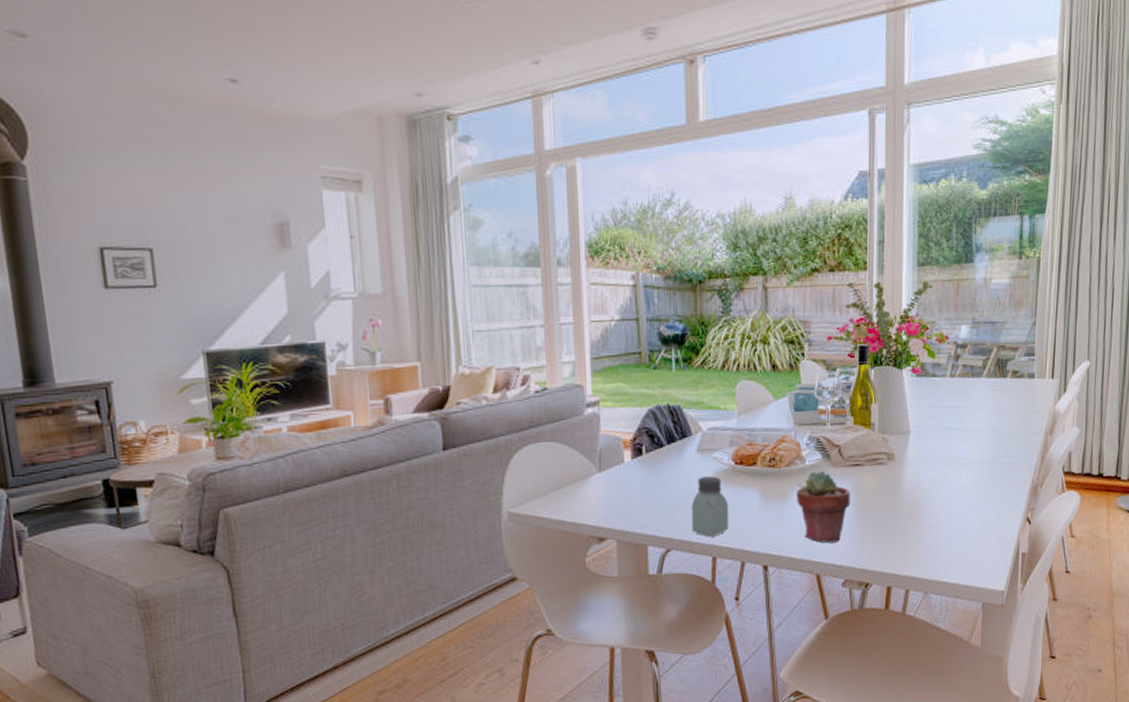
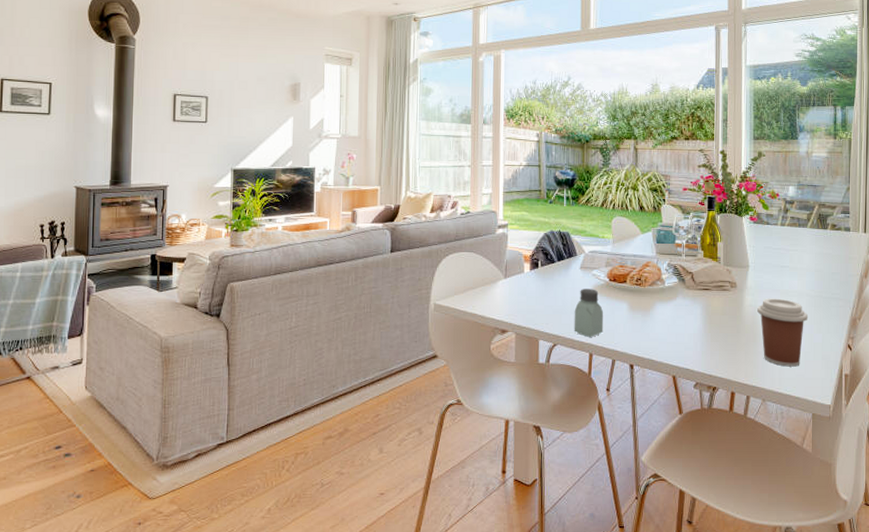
potted succulent: present [795,471,851,543] -> none [657,292,701,351]
coffee cup: none [920,468,981,551] -> present [757,298,809,367]

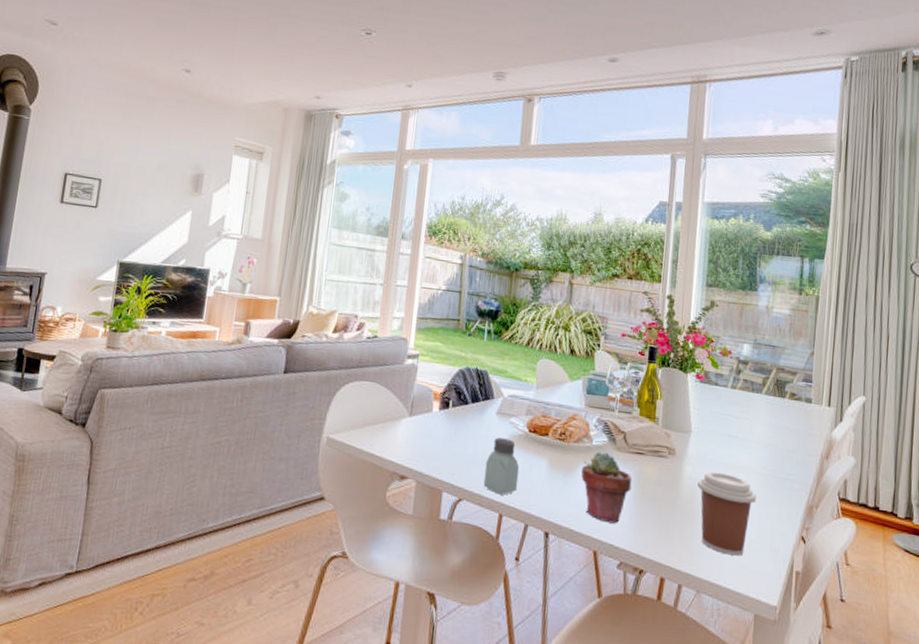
potted succulent: none [657,292,701,351] -> present [581,452,632,524]

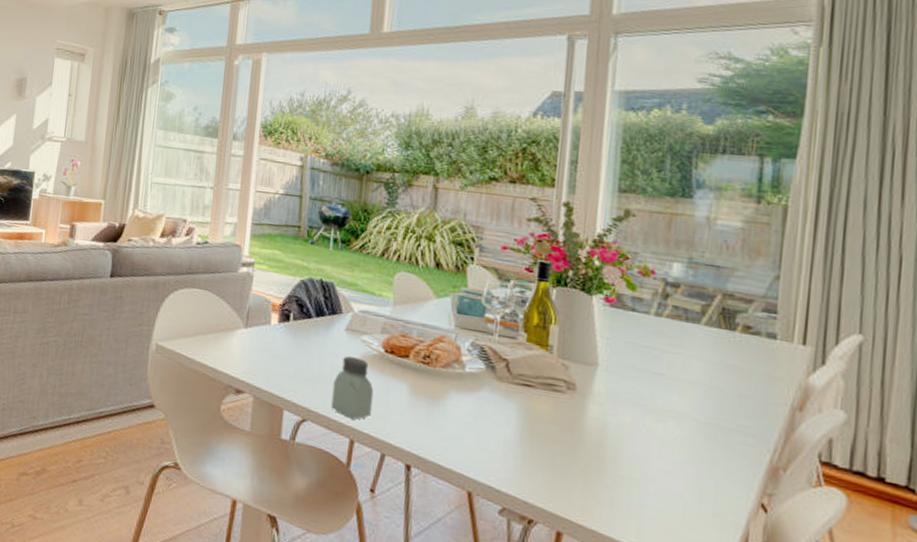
potted succulent: present [581,452,632,524] -> none [450,380,518,463]
coffee cup: present [697,471,757,556] -> none [607,413,694,518]

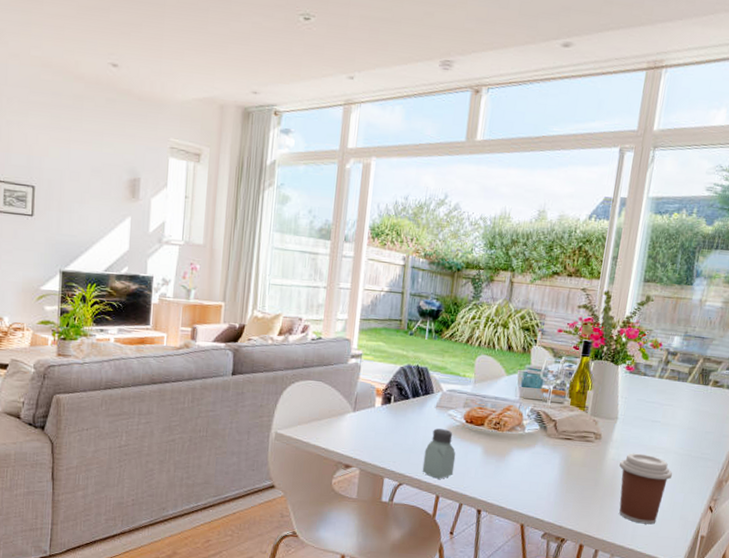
coffee cup: none [607,413,694,518] -> present [619,453,673,525]

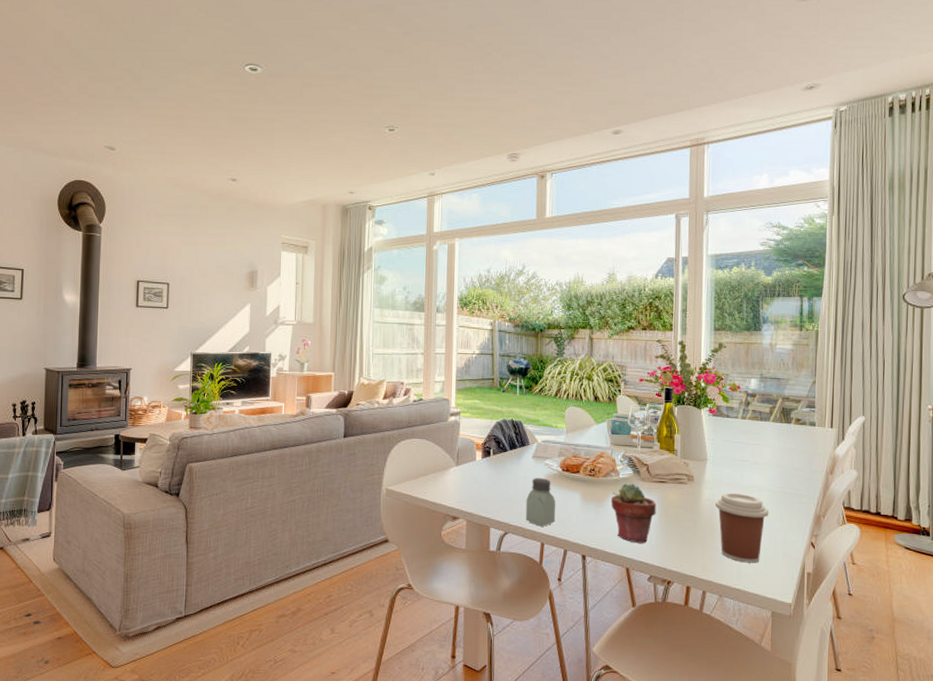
potted succulent: none [513,439,560,501] -> present [610,483,657,544]

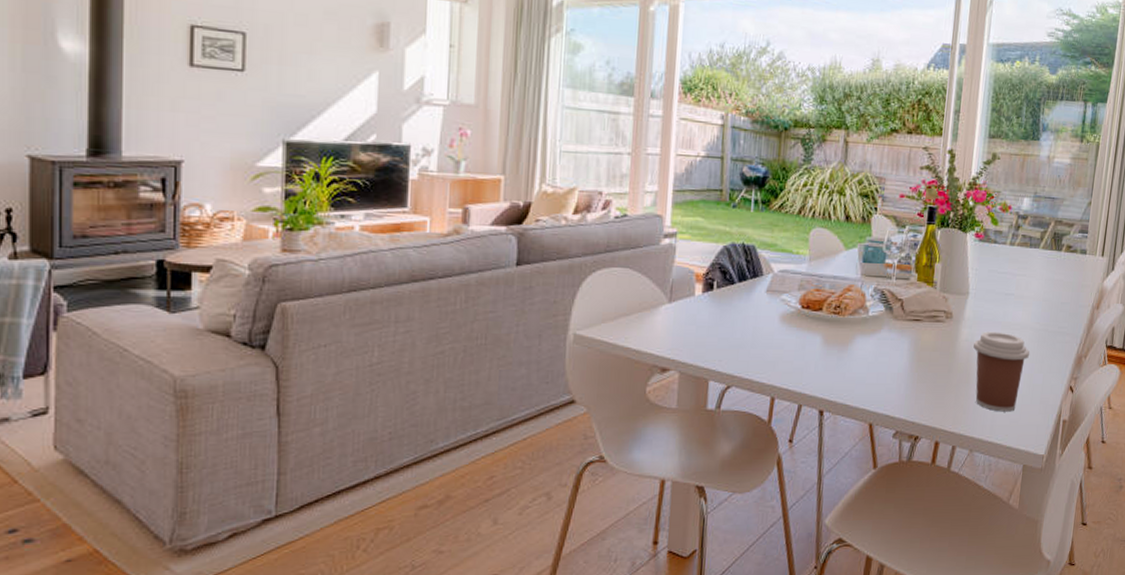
saltshaker: present [525,478,556,527] -> none [753,317,792,377]
potted succulent: present [610,483,657,544] -> none [856,322,909,394]

